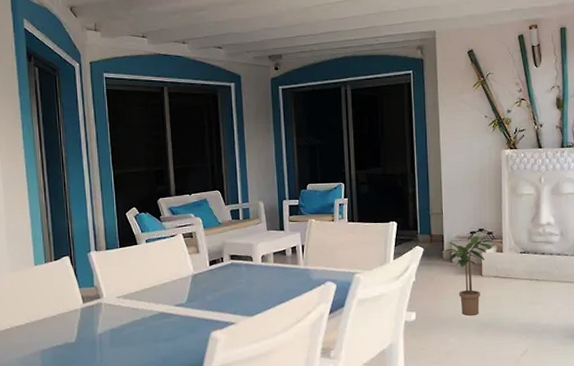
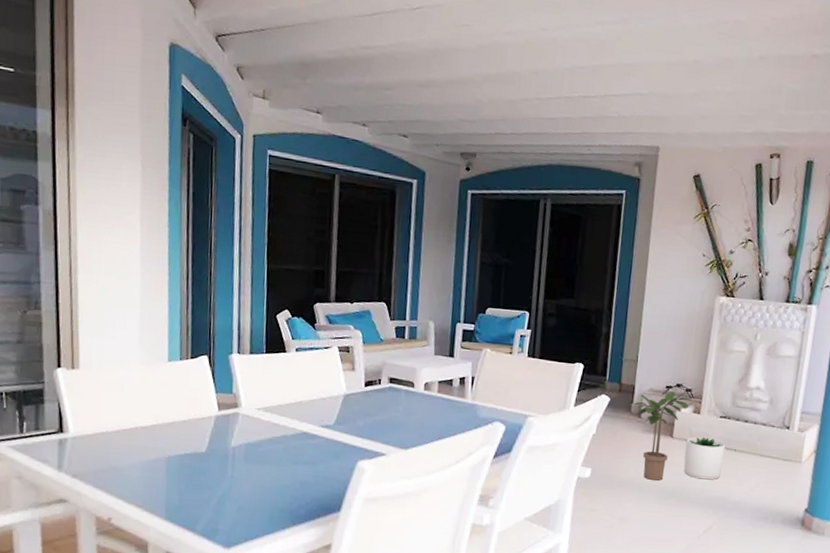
planter: none [494,272,529,309] -> present [683,437,726,480]

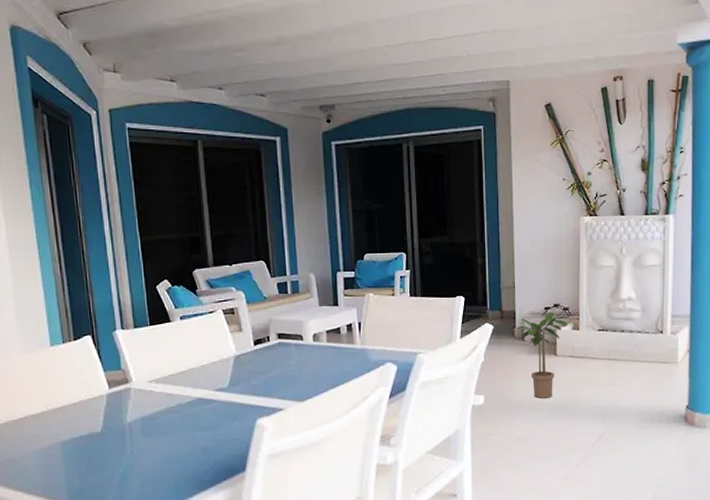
planter: present [683,437,726,480] -> none [569,351,607,392]

